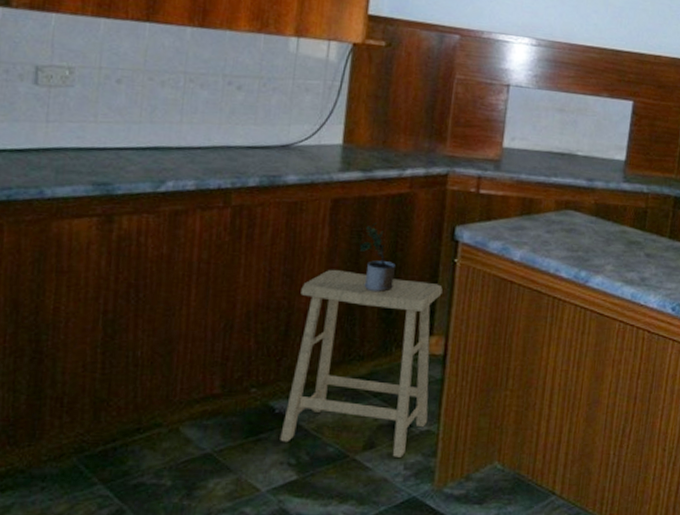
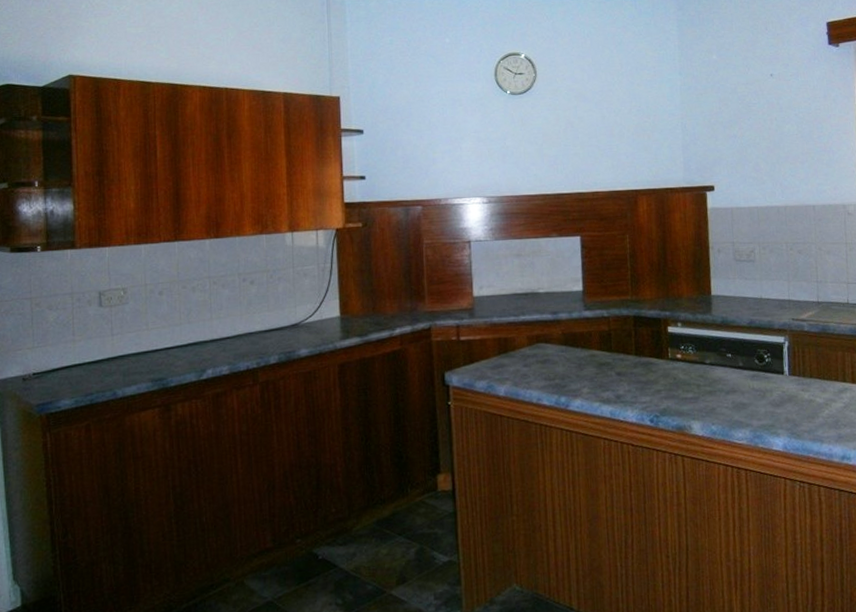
stool: present [280,269,443,457] -> none [325,425,449,589]
potted plant: present [359,222,395,293] -> none [367,379,400,441]

